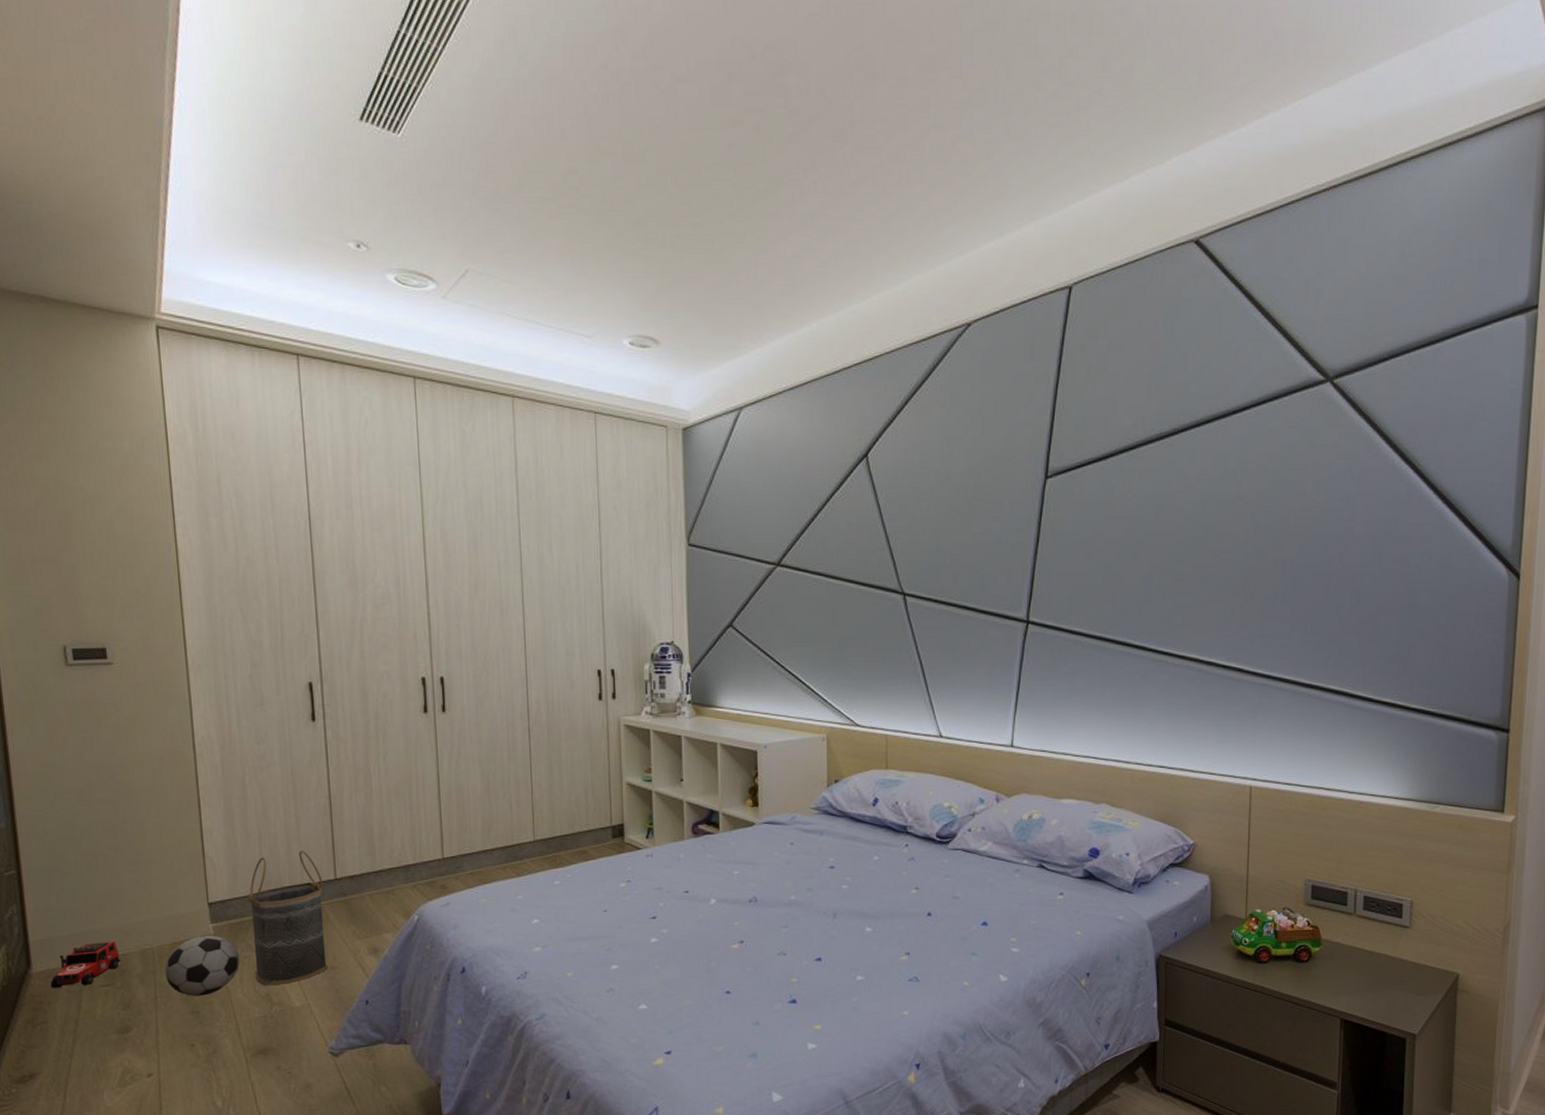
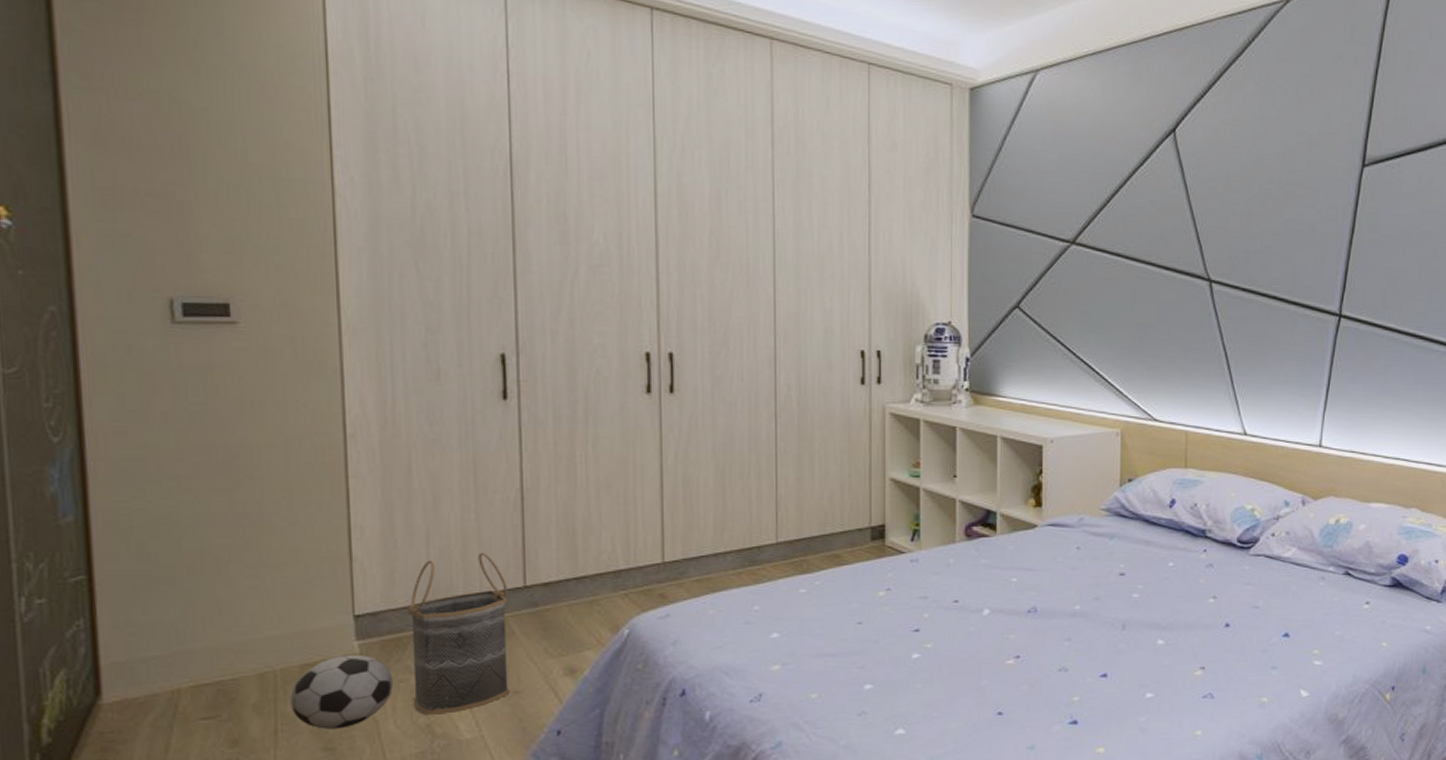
toy truck: present [50,941,121,988] -> none [127,662,230,723]

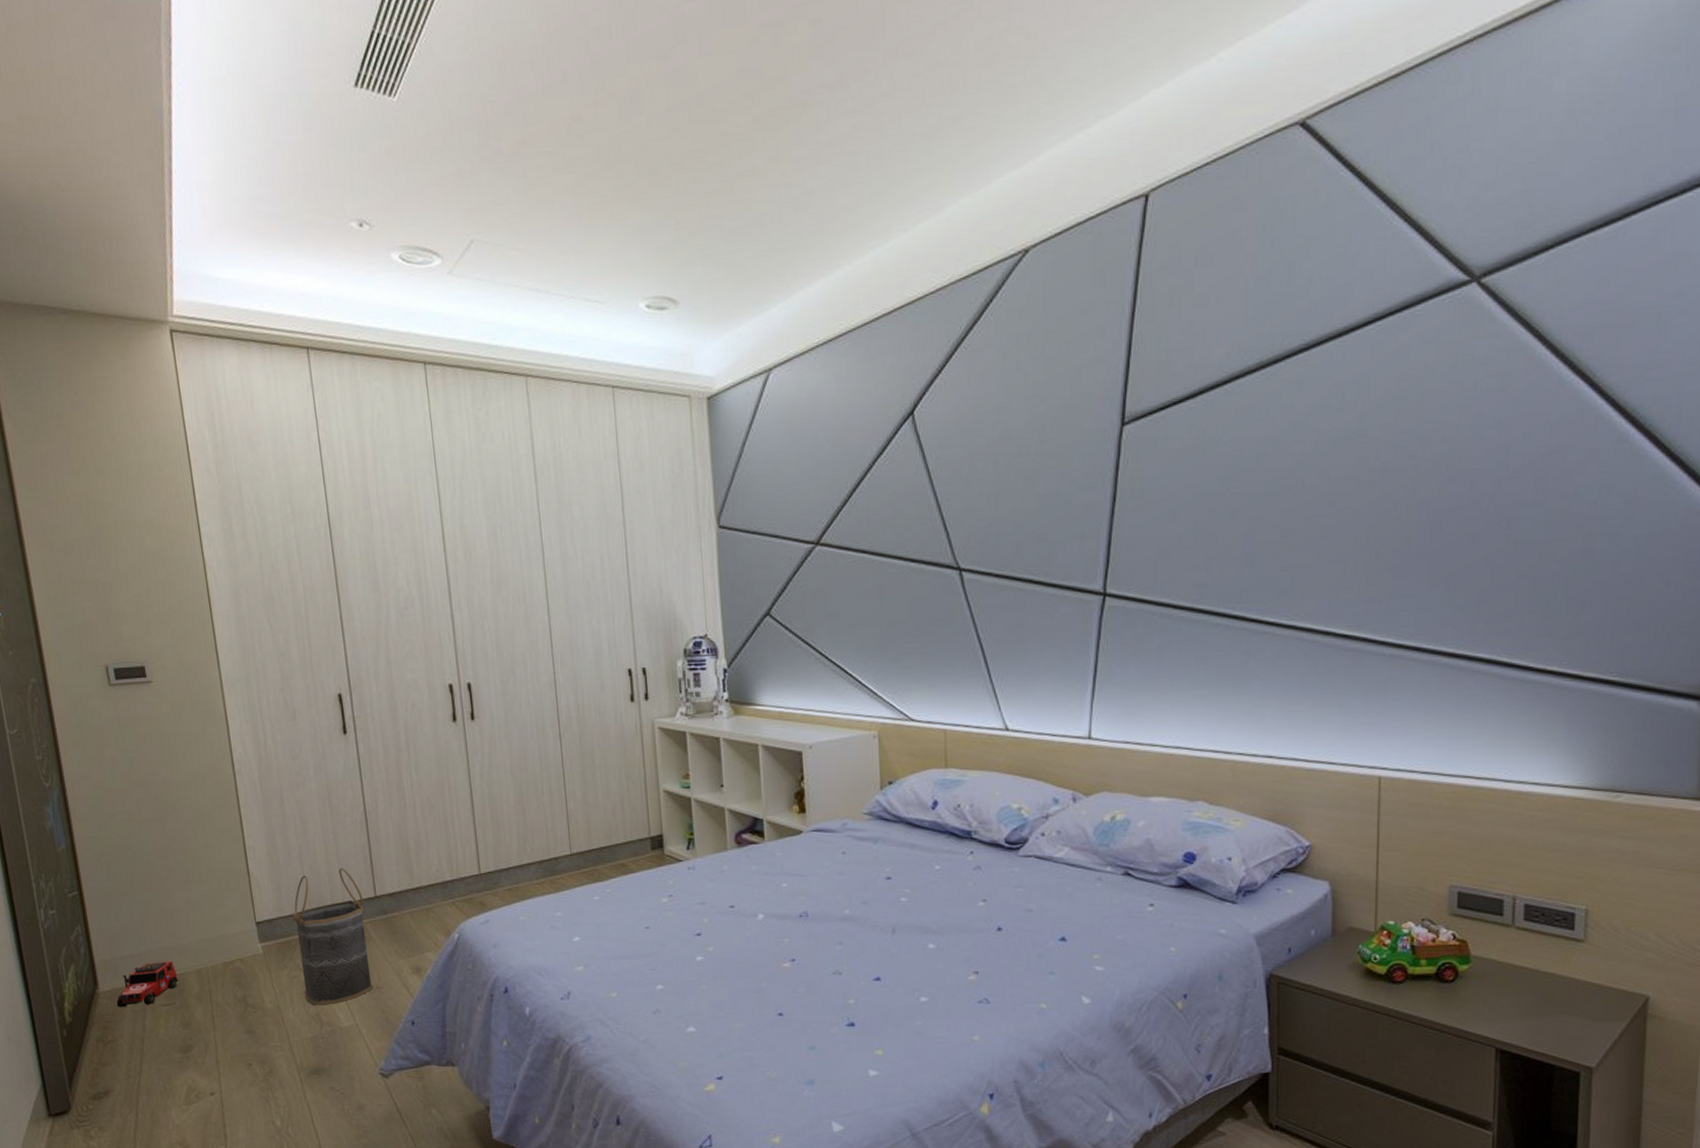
toy truck: none [127,662,230,723] -> present [116,960,179,1007]
soccer ball: present [290,654,394,729] -> none [219,954,290,1016]

